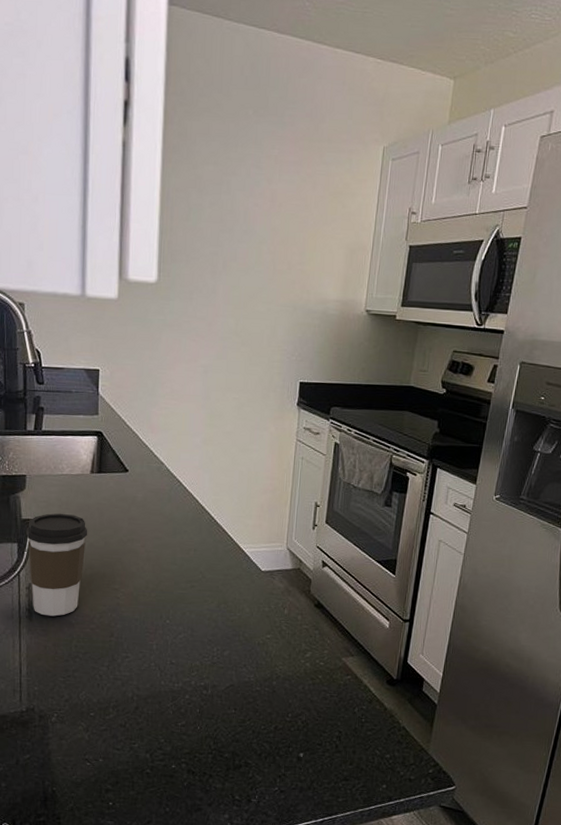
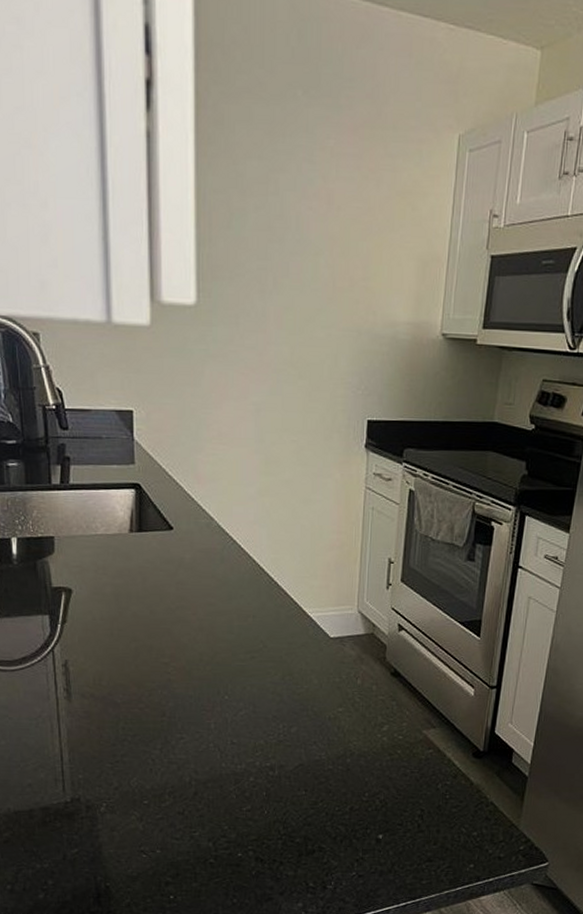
coffee cup: present [26,513,88,617] -> none [59,579,130,696]

